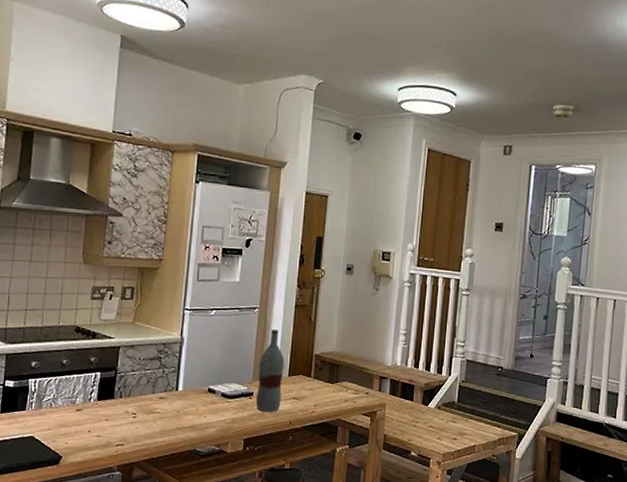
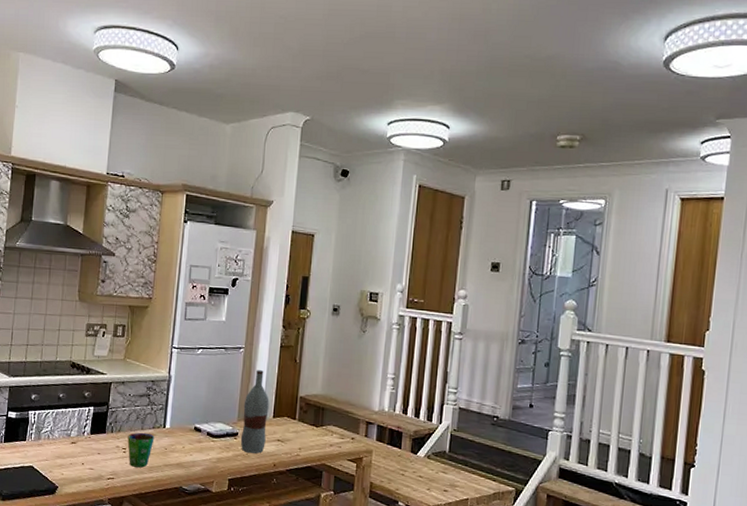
cup: none [137,396,167,432] -> present [127,432,155,468]

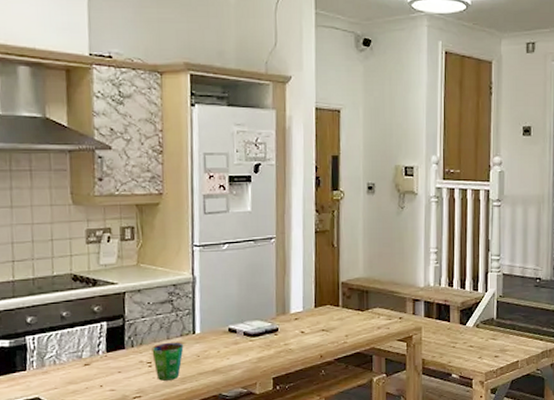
bottle: present [240,370,269,454] -> none [281,259,309,348]

